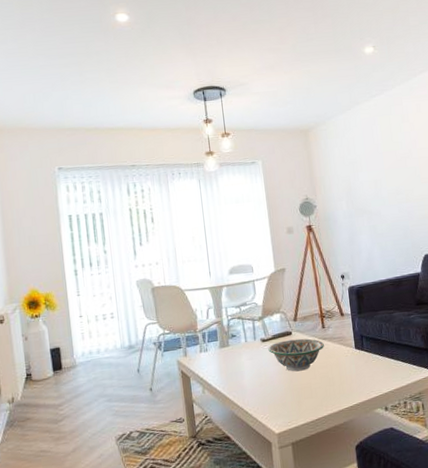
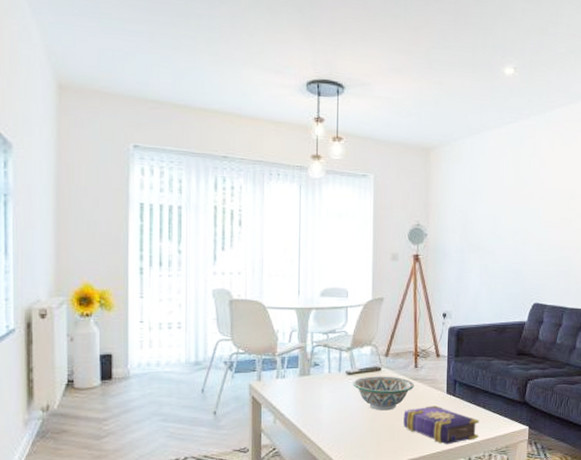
book: none [318,361,392,397] -> present [403,405,480,445]

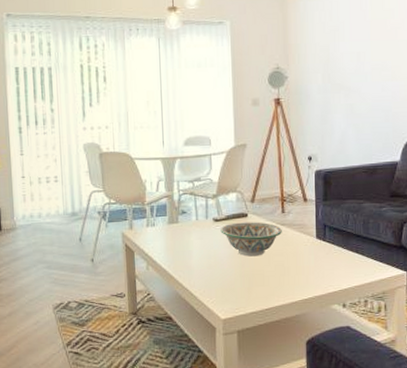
book: present [403,405,480,445] -> none [273,251,353,291]

